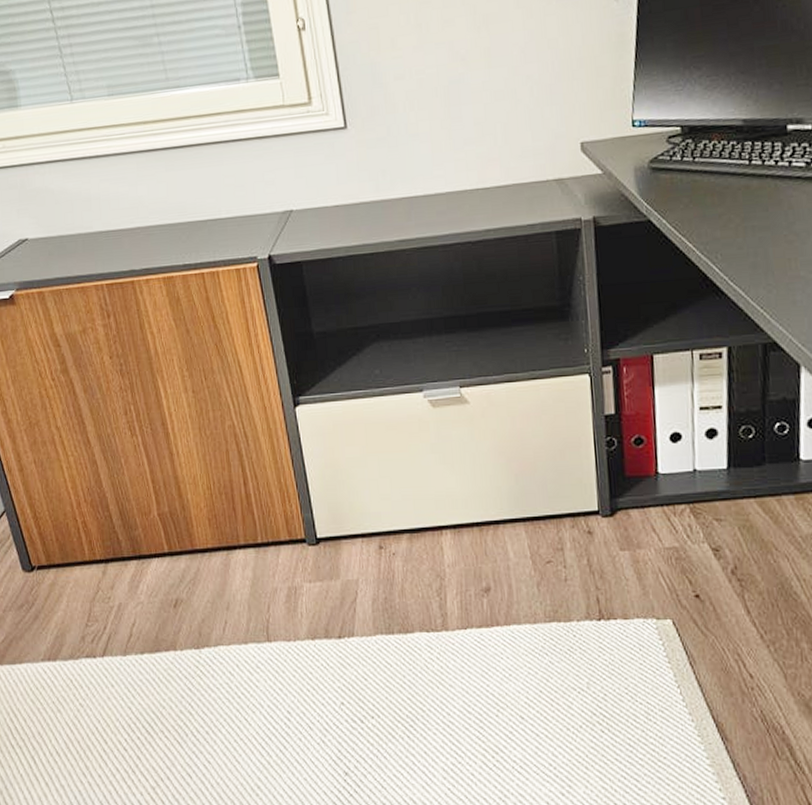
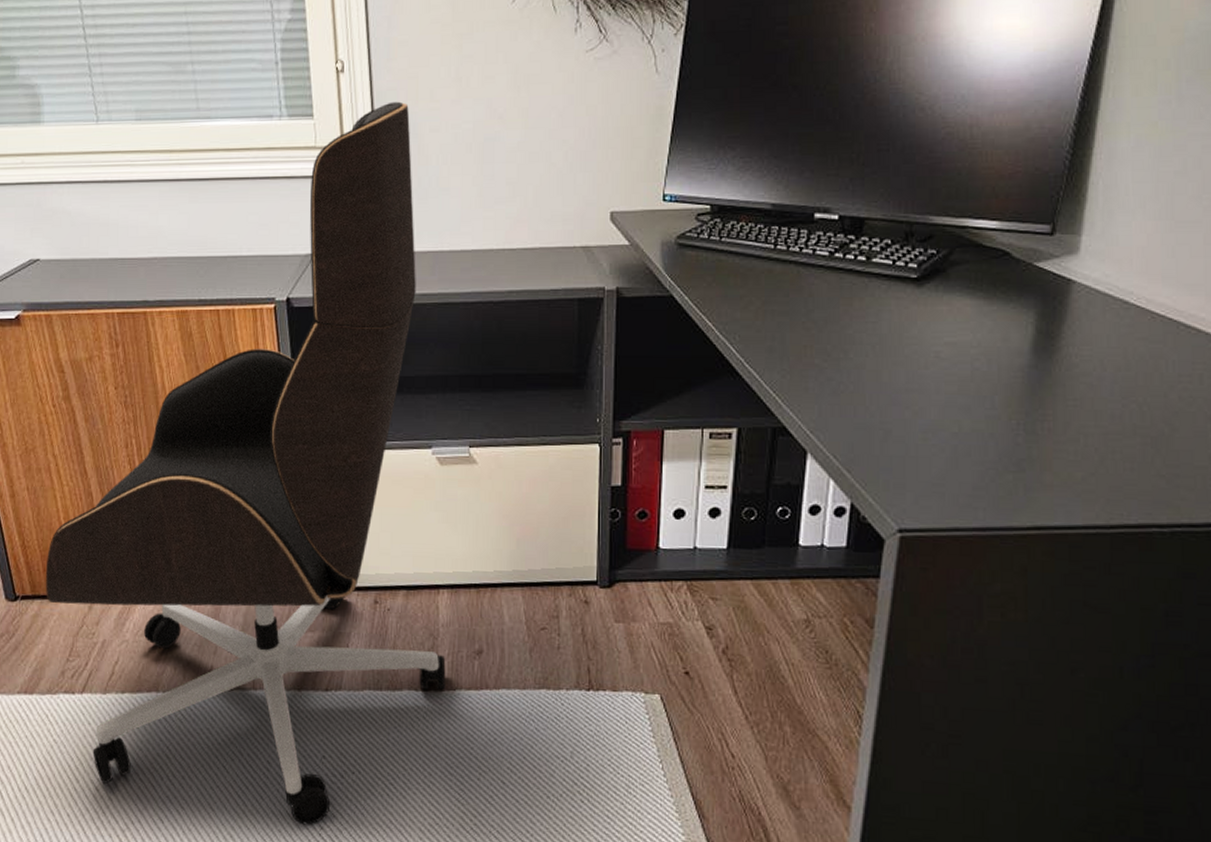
office chair: none [58,53,457,772] -> present [45,101,446,825]

